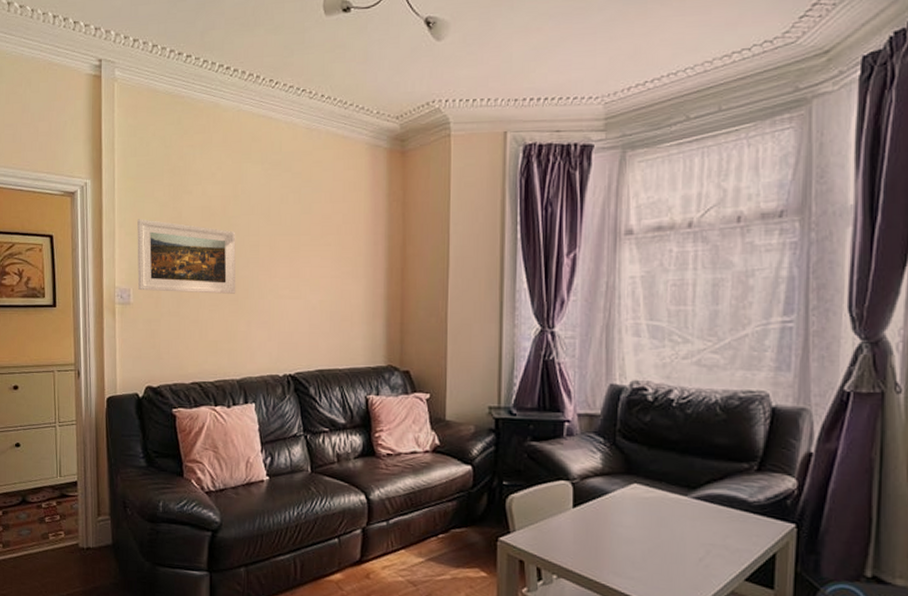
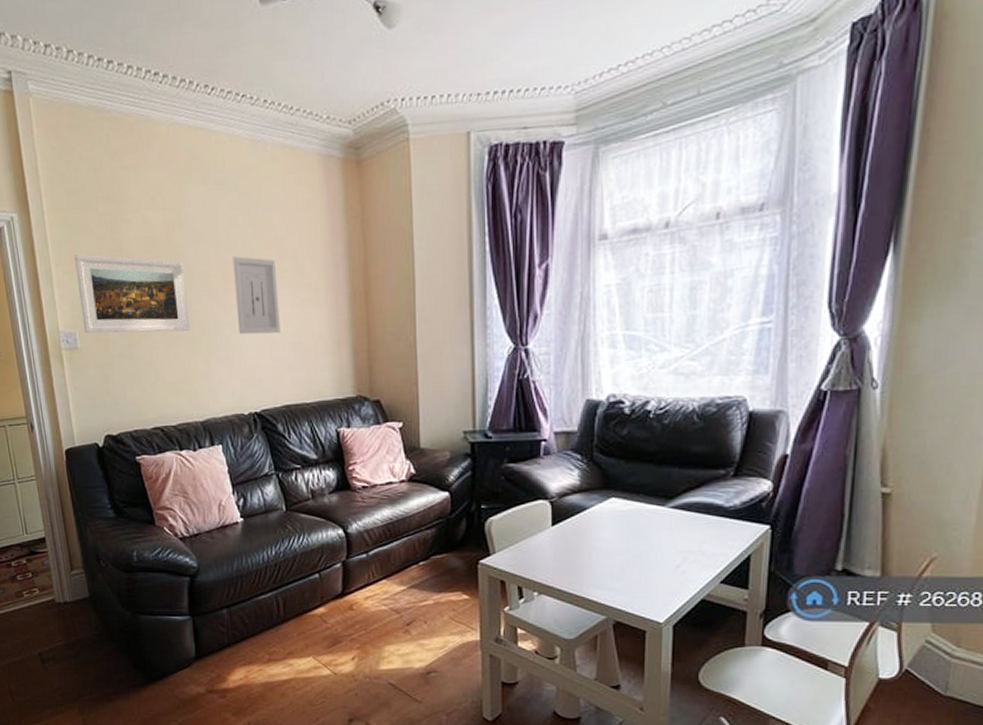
wall art: none [280,229,321,301] -> present [233,256,280,335]

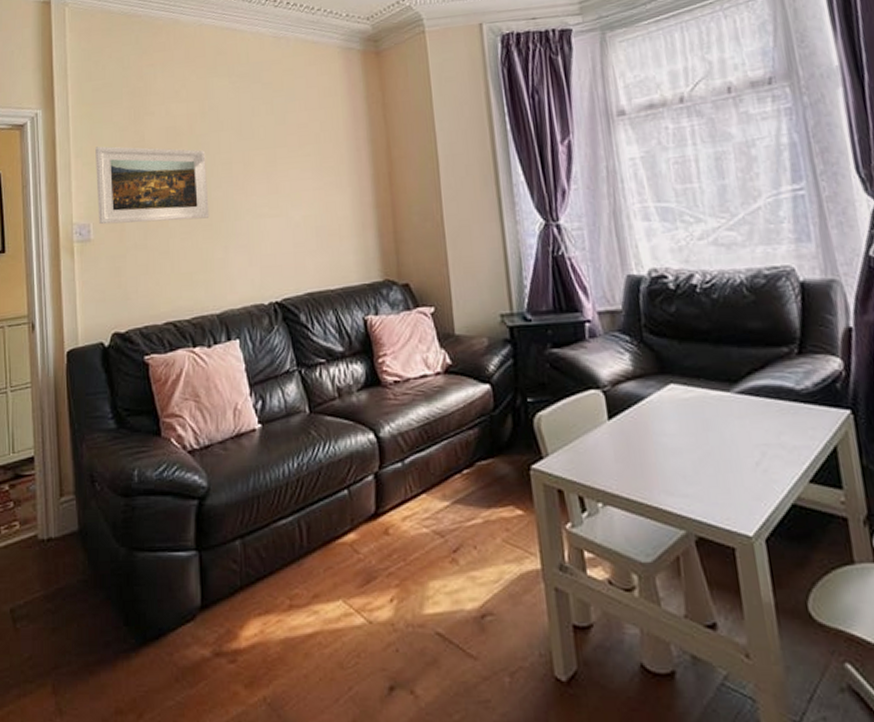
wall art: present [233,256,280,335] -> none [255,143,303,221]

